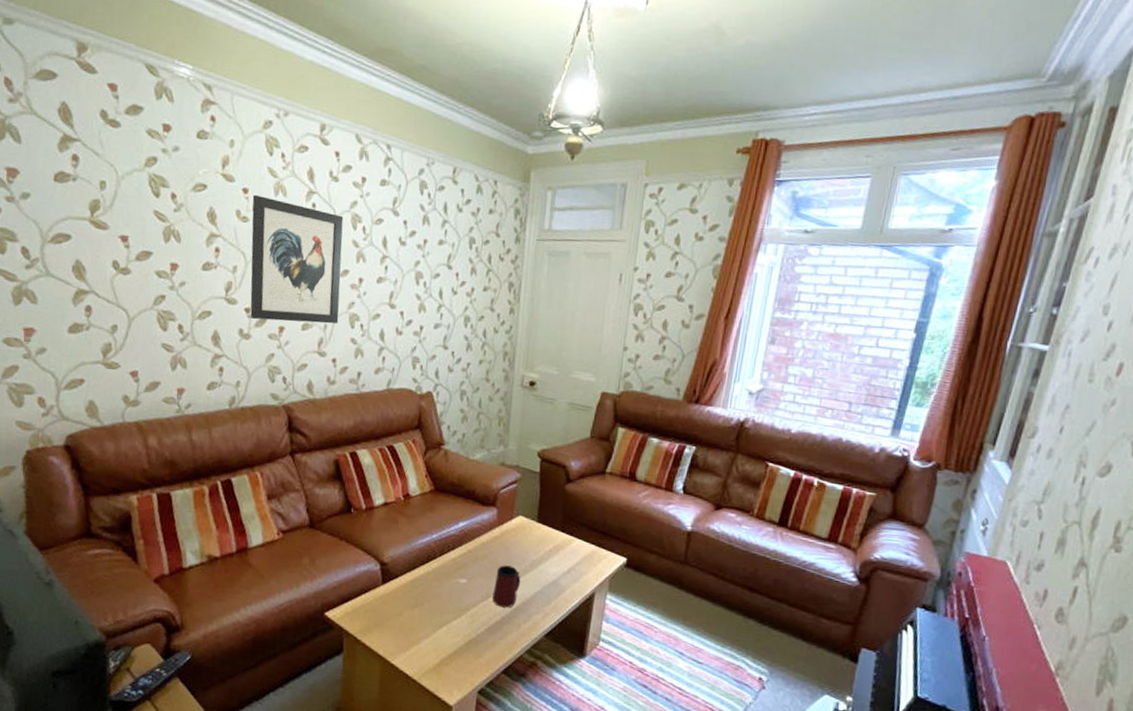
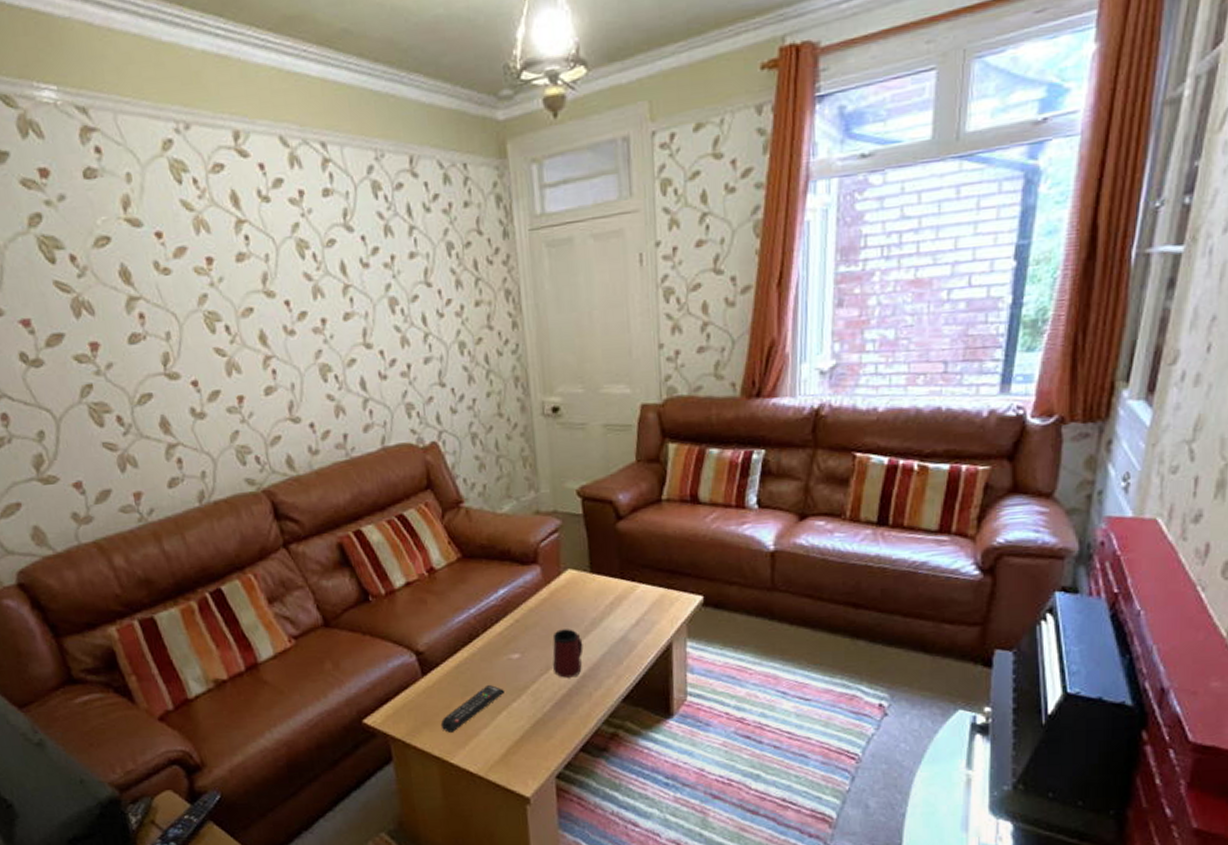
wall art: present [250,194,344,324] -> none [169,237,307,394]
remote control: none [389,601,449,637] -> present [440,684,505,733]

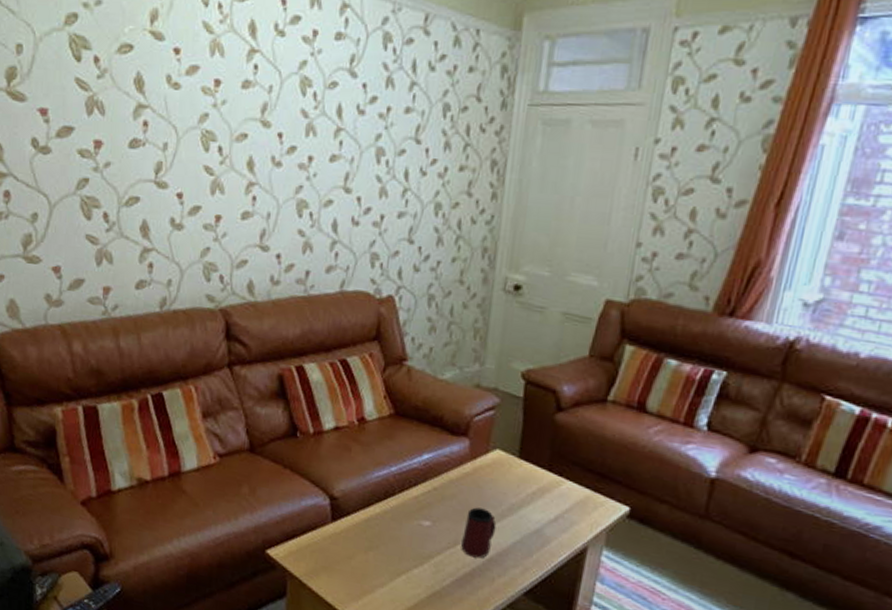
remote control: present [440,684,505,733] -> none [339,544,409,584]

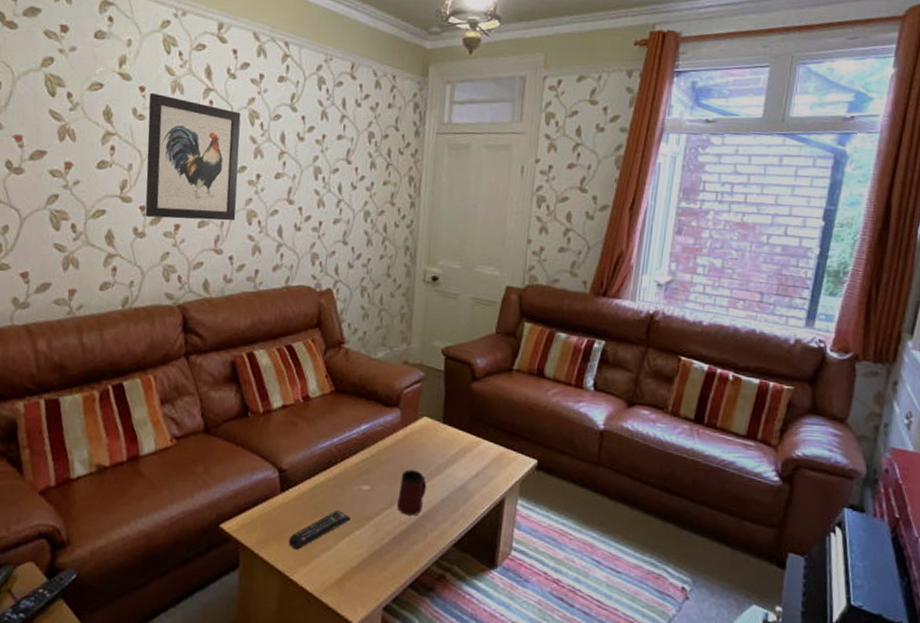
wall art: none [182,55,291,212] -> present [145,92,241,221]
remote control: none [339,544,409,584] -> present [288,509,351,550]

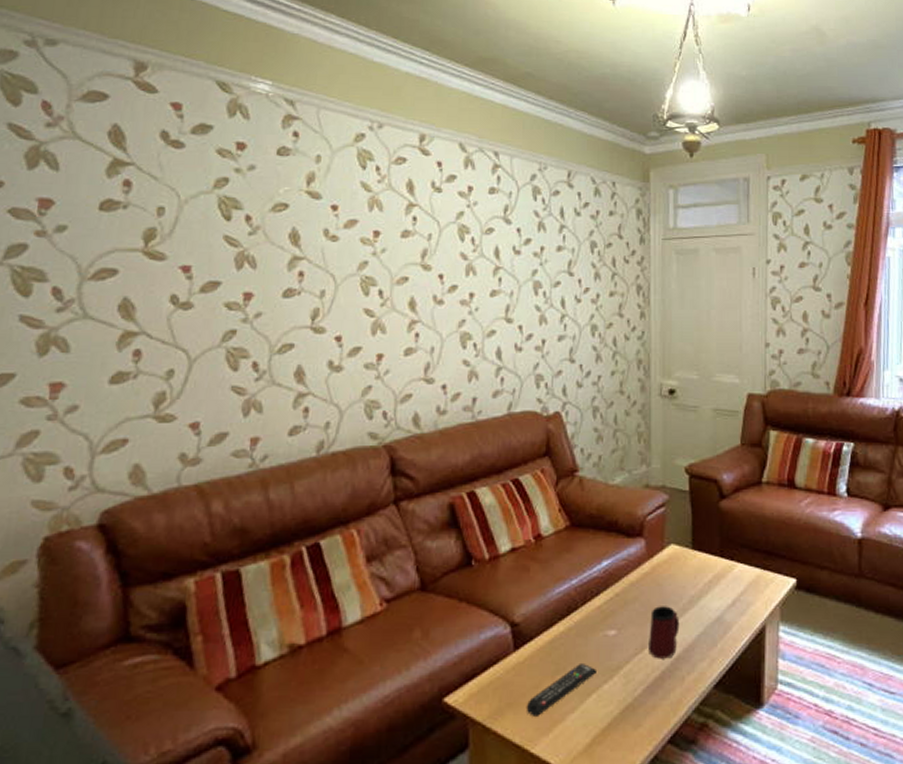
wall art: present [145,92,241,221] -> none [341,211,449,349]

